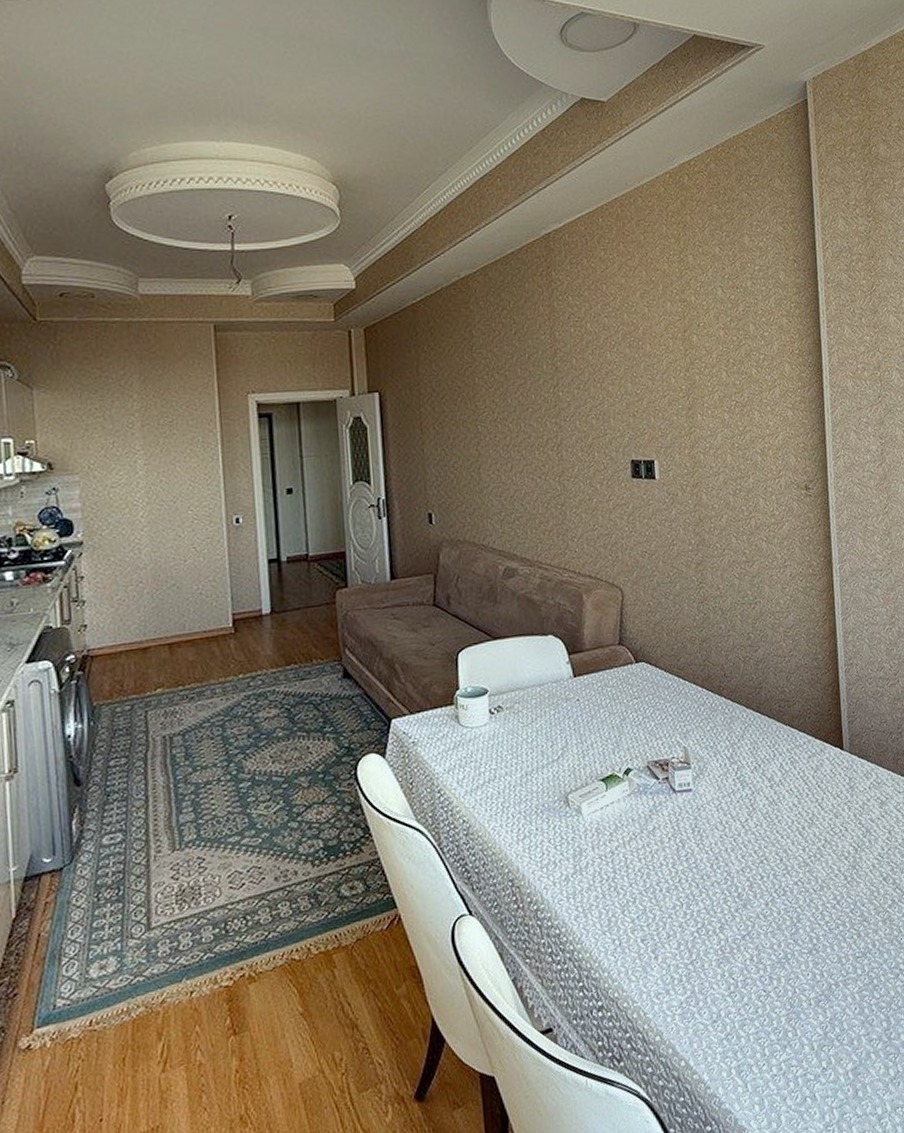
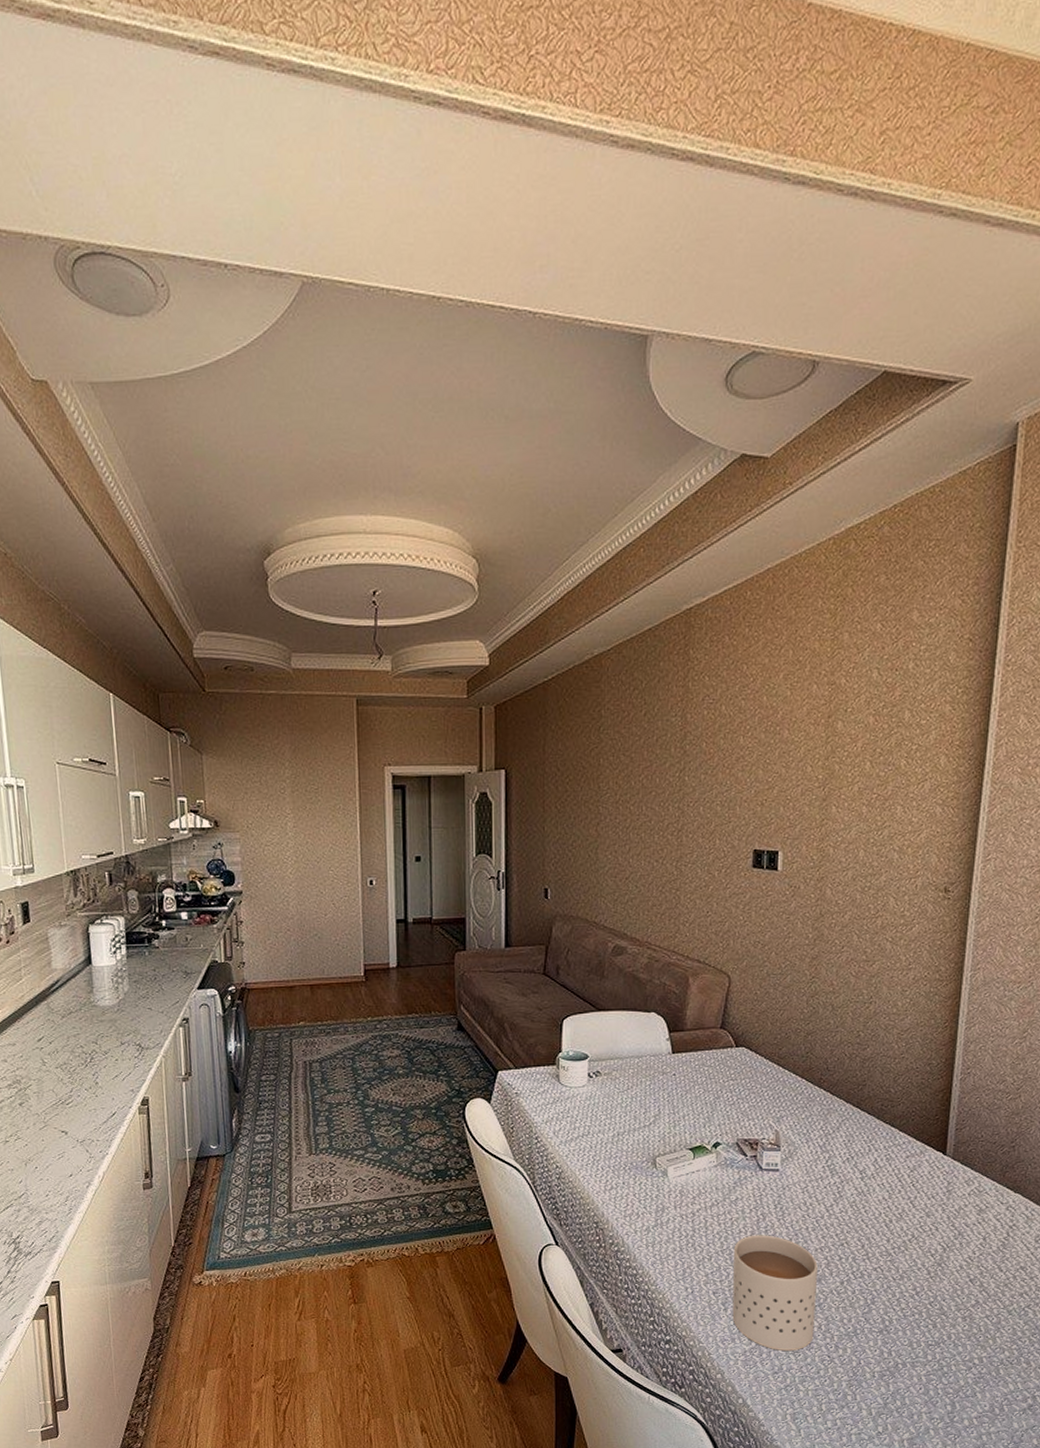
mug: none [656,863,747,995] -> present [732,1235,818,1351]

